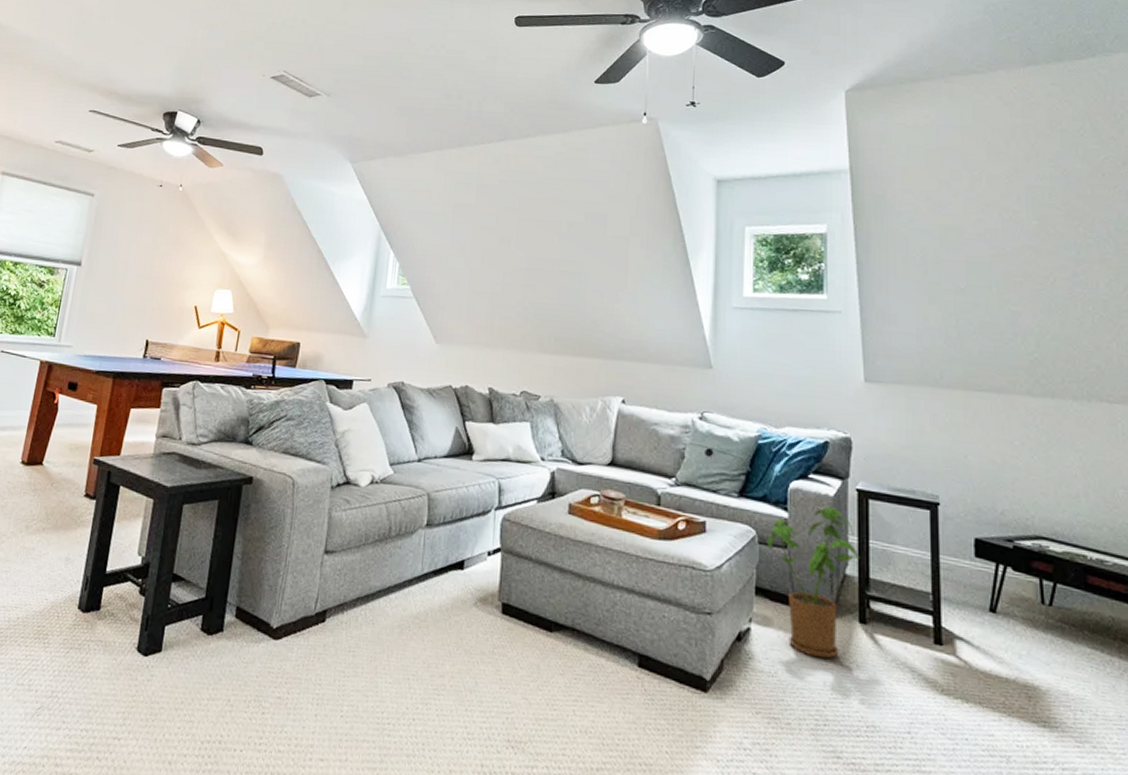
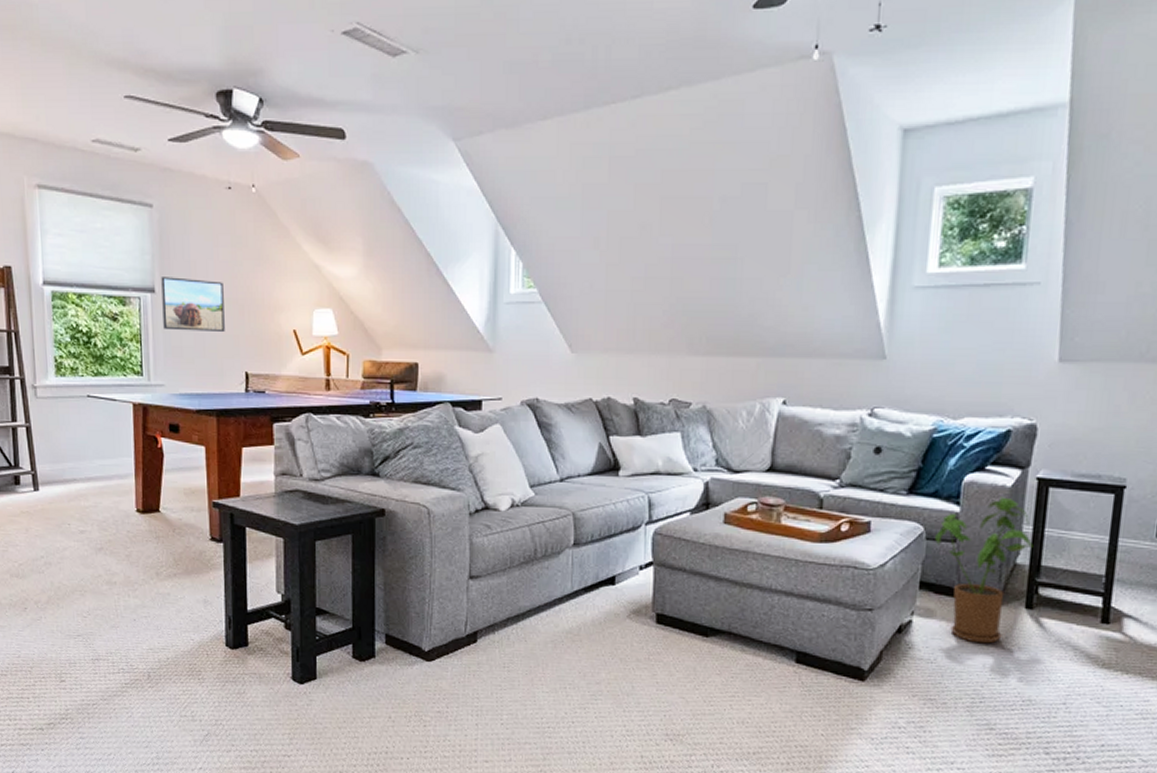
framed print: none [82,253,141,303] -> present [161,277,225,331]

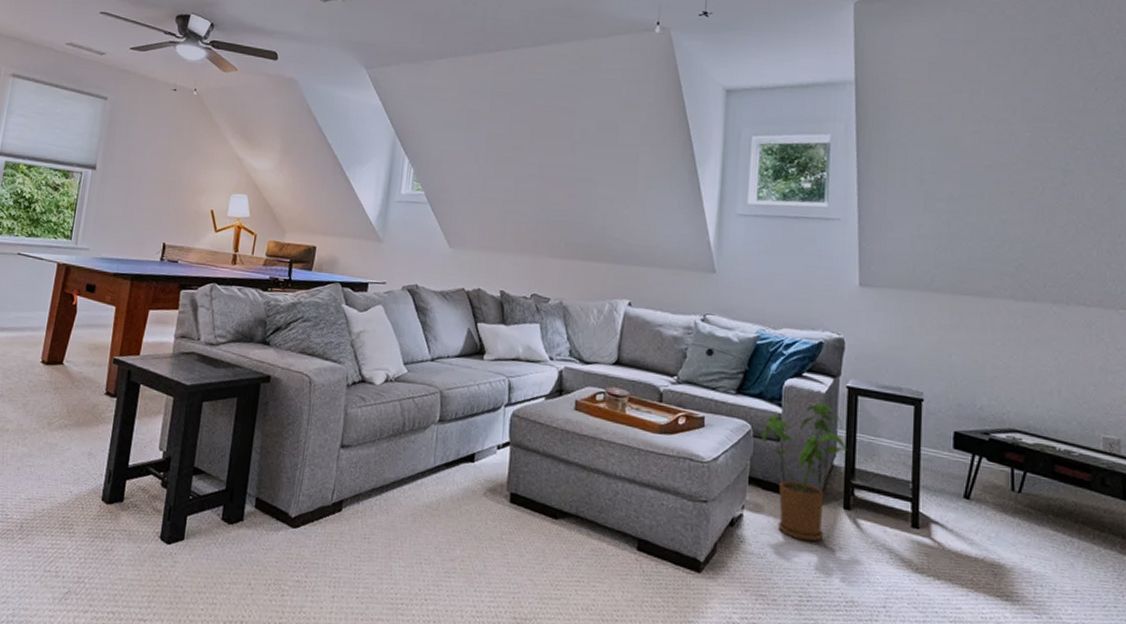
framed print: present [161,277,225,331] -> none [97,157,157,207]

